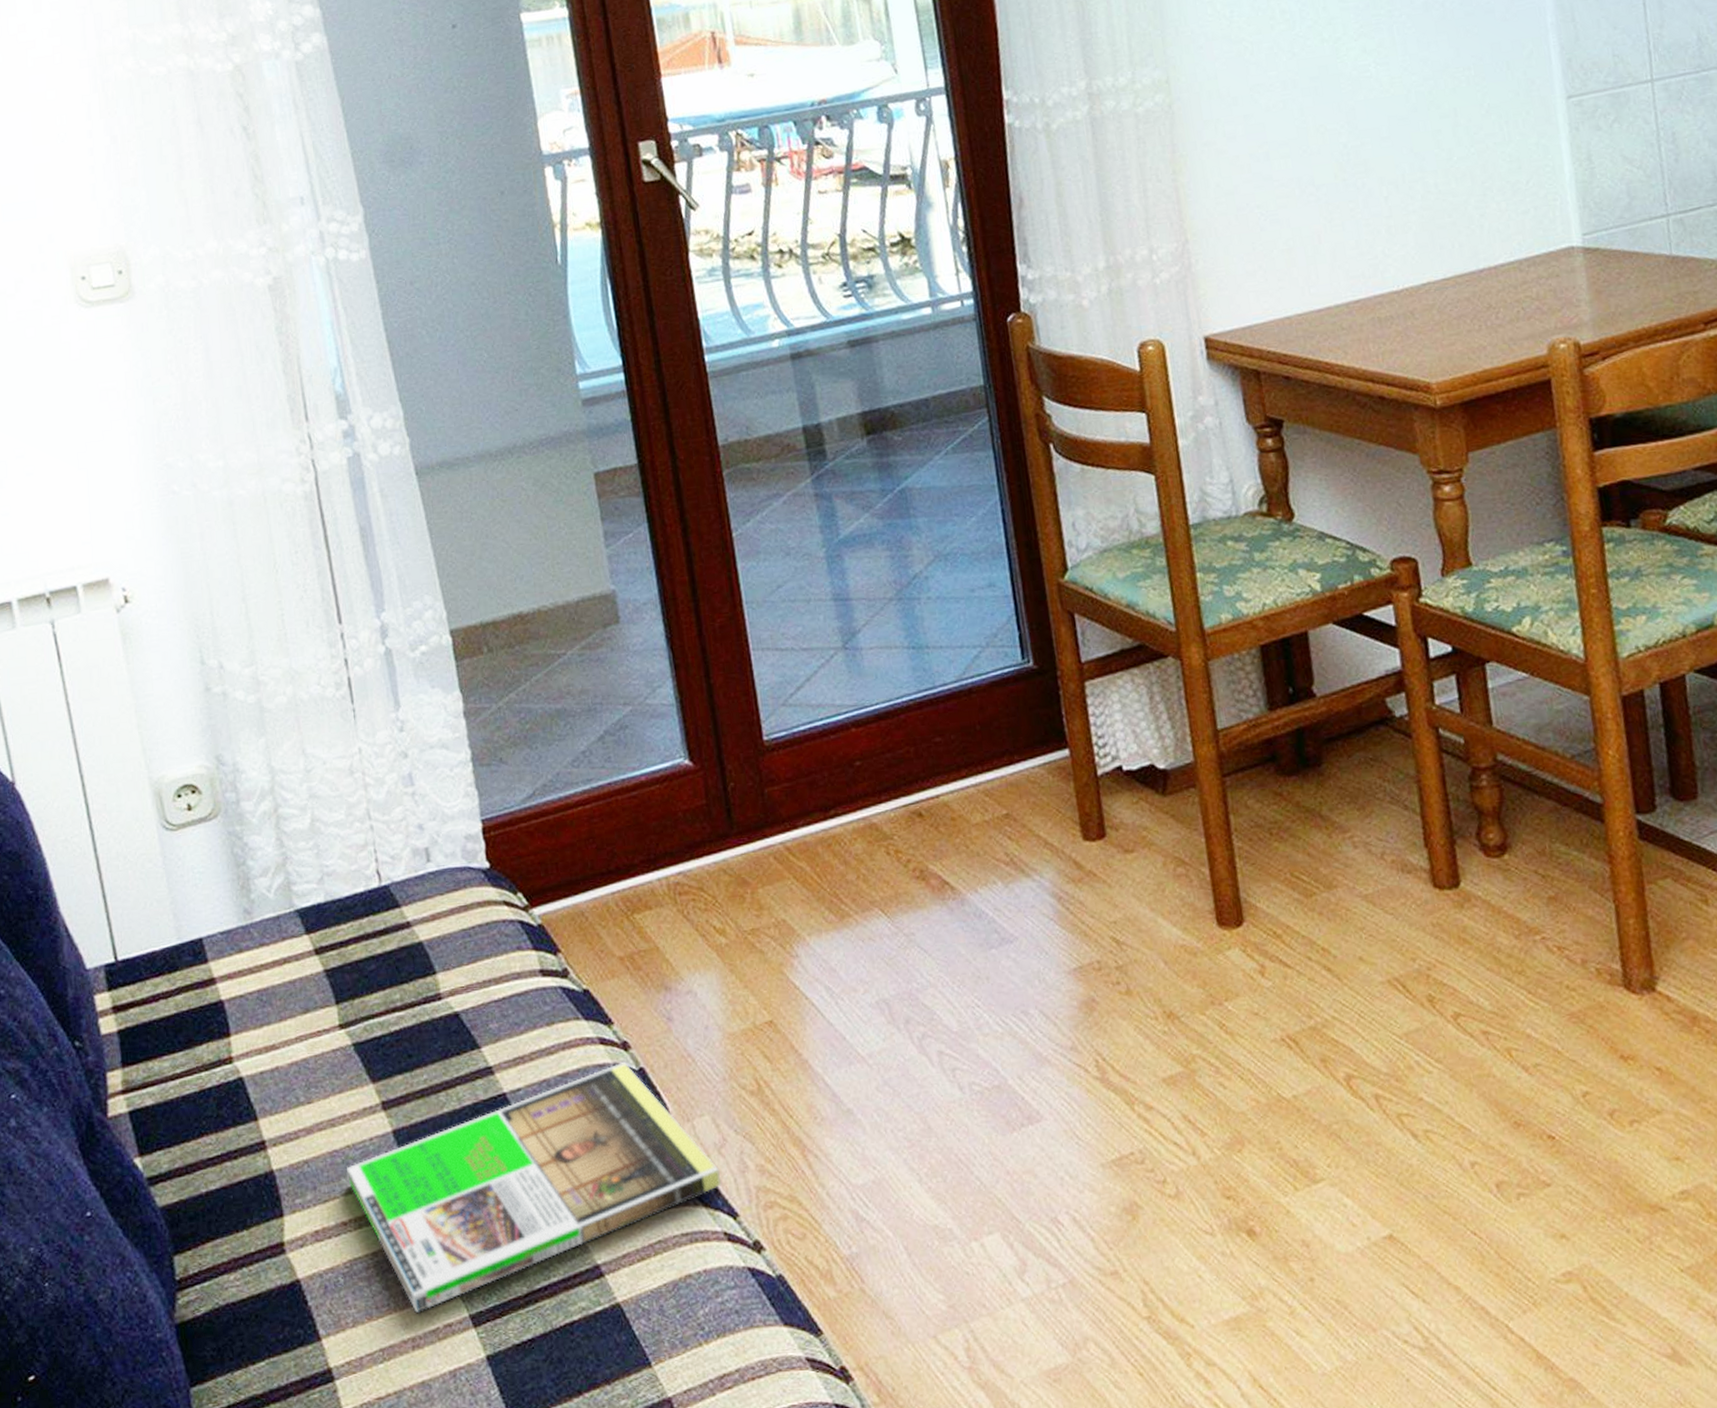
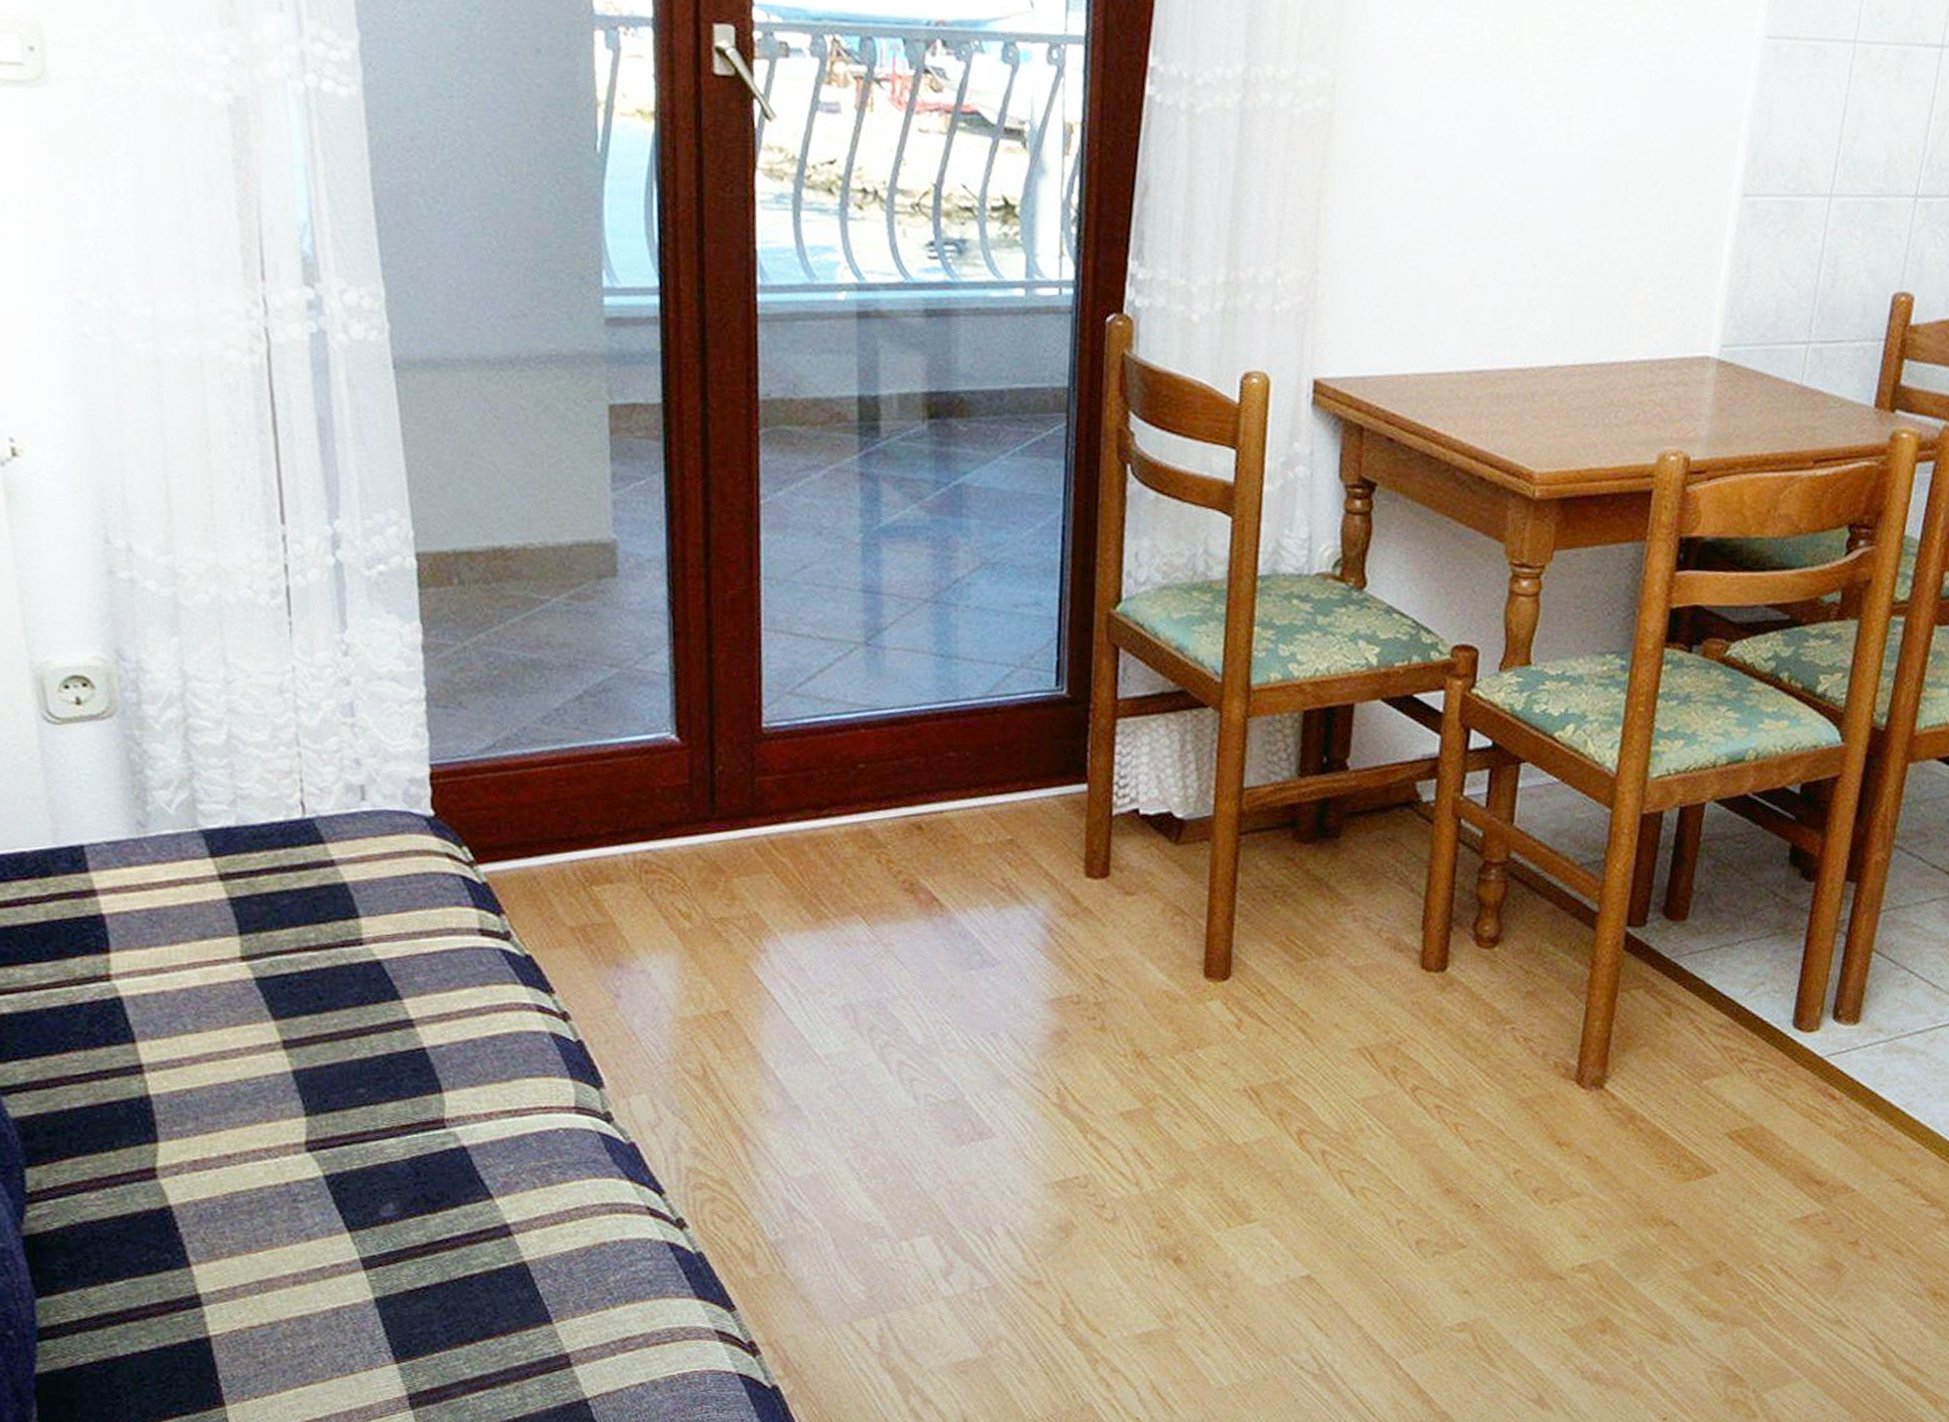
magazine: present [346,1061,722,1313] -> none [235,1031,651,1250]

